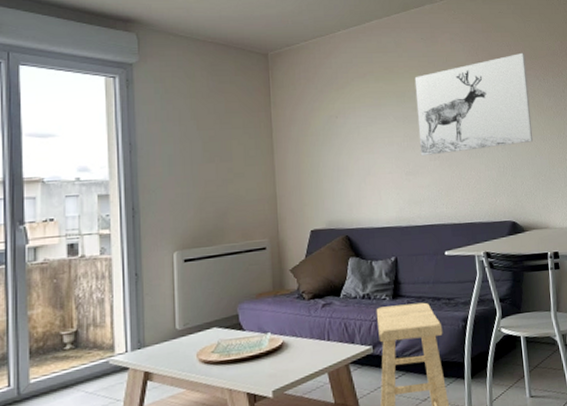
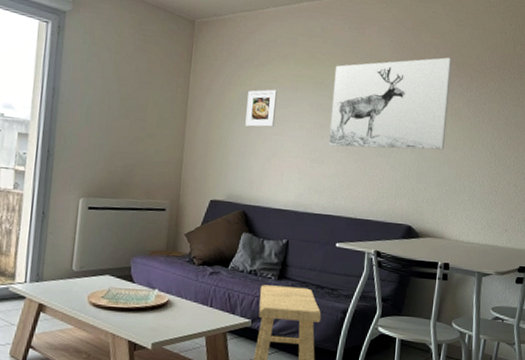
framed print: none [332,109,365,150] -> present [245,89,278,128]

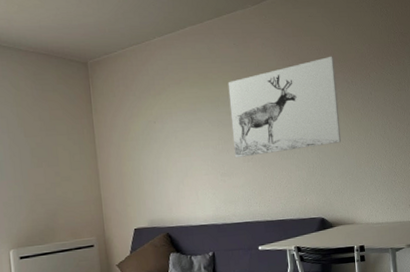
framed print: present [245,89,278,128] -> none [151,114,182,154]

